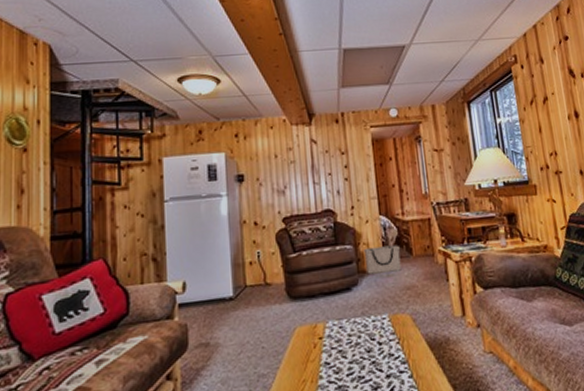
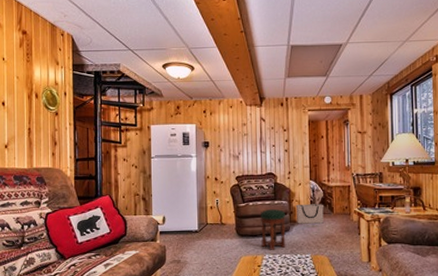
stool: none [318,257,355,314] -> present [261,209,286,250]

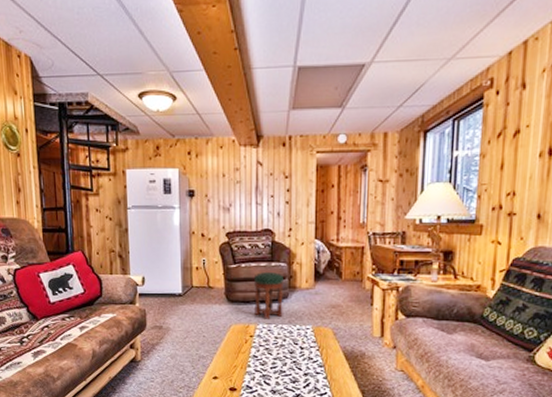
storage bin: present [295,204,325,224] -> none [296,267,331,291]

